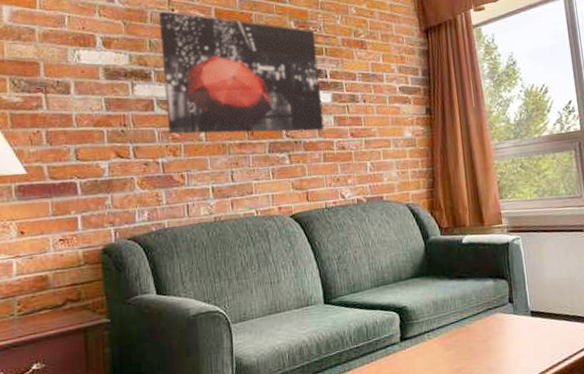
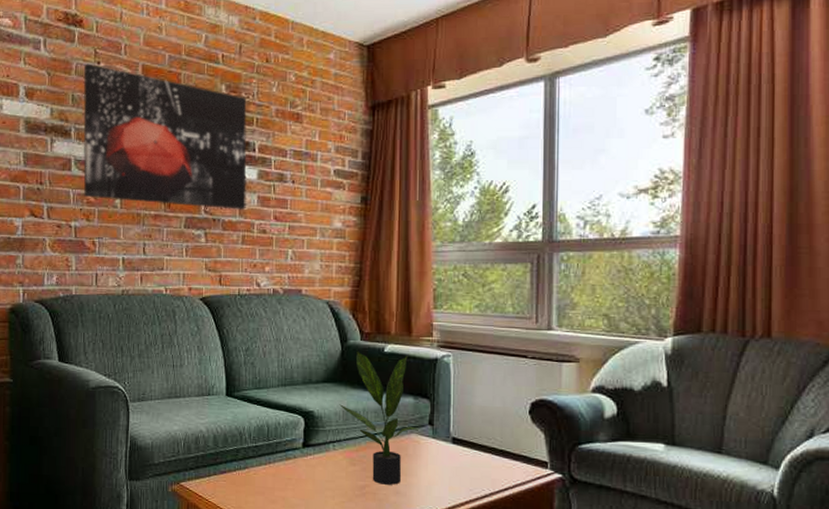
potted plant: none [429,244,502,364] -> present [339,351,420,485]

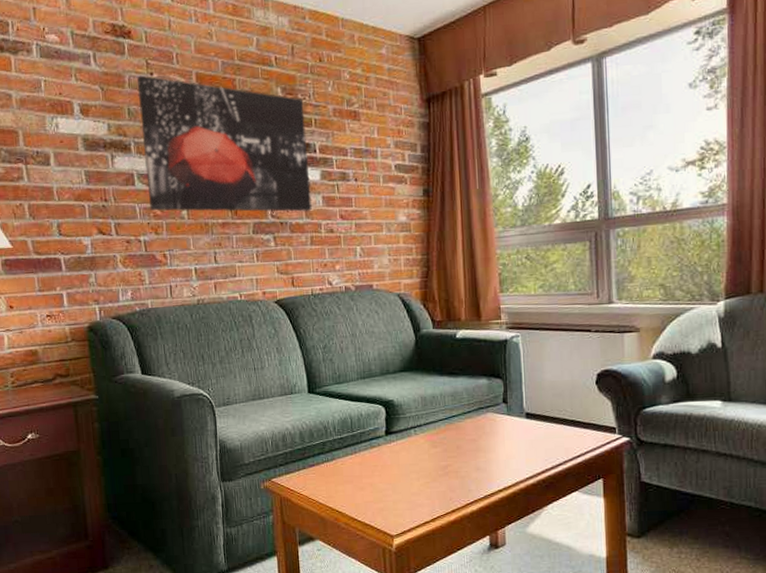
potted plant: present [339,351,420,485] -> none [417,339,495,463]

